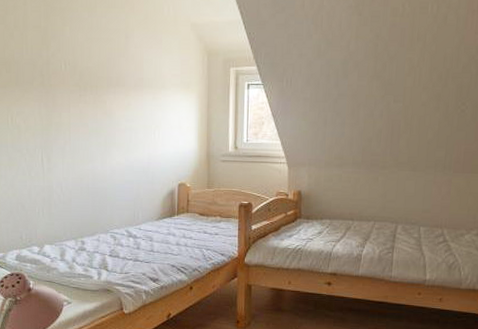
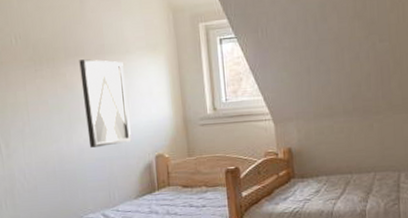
wall art: none [119,90,159,171] -> present [79,59,132,148]

